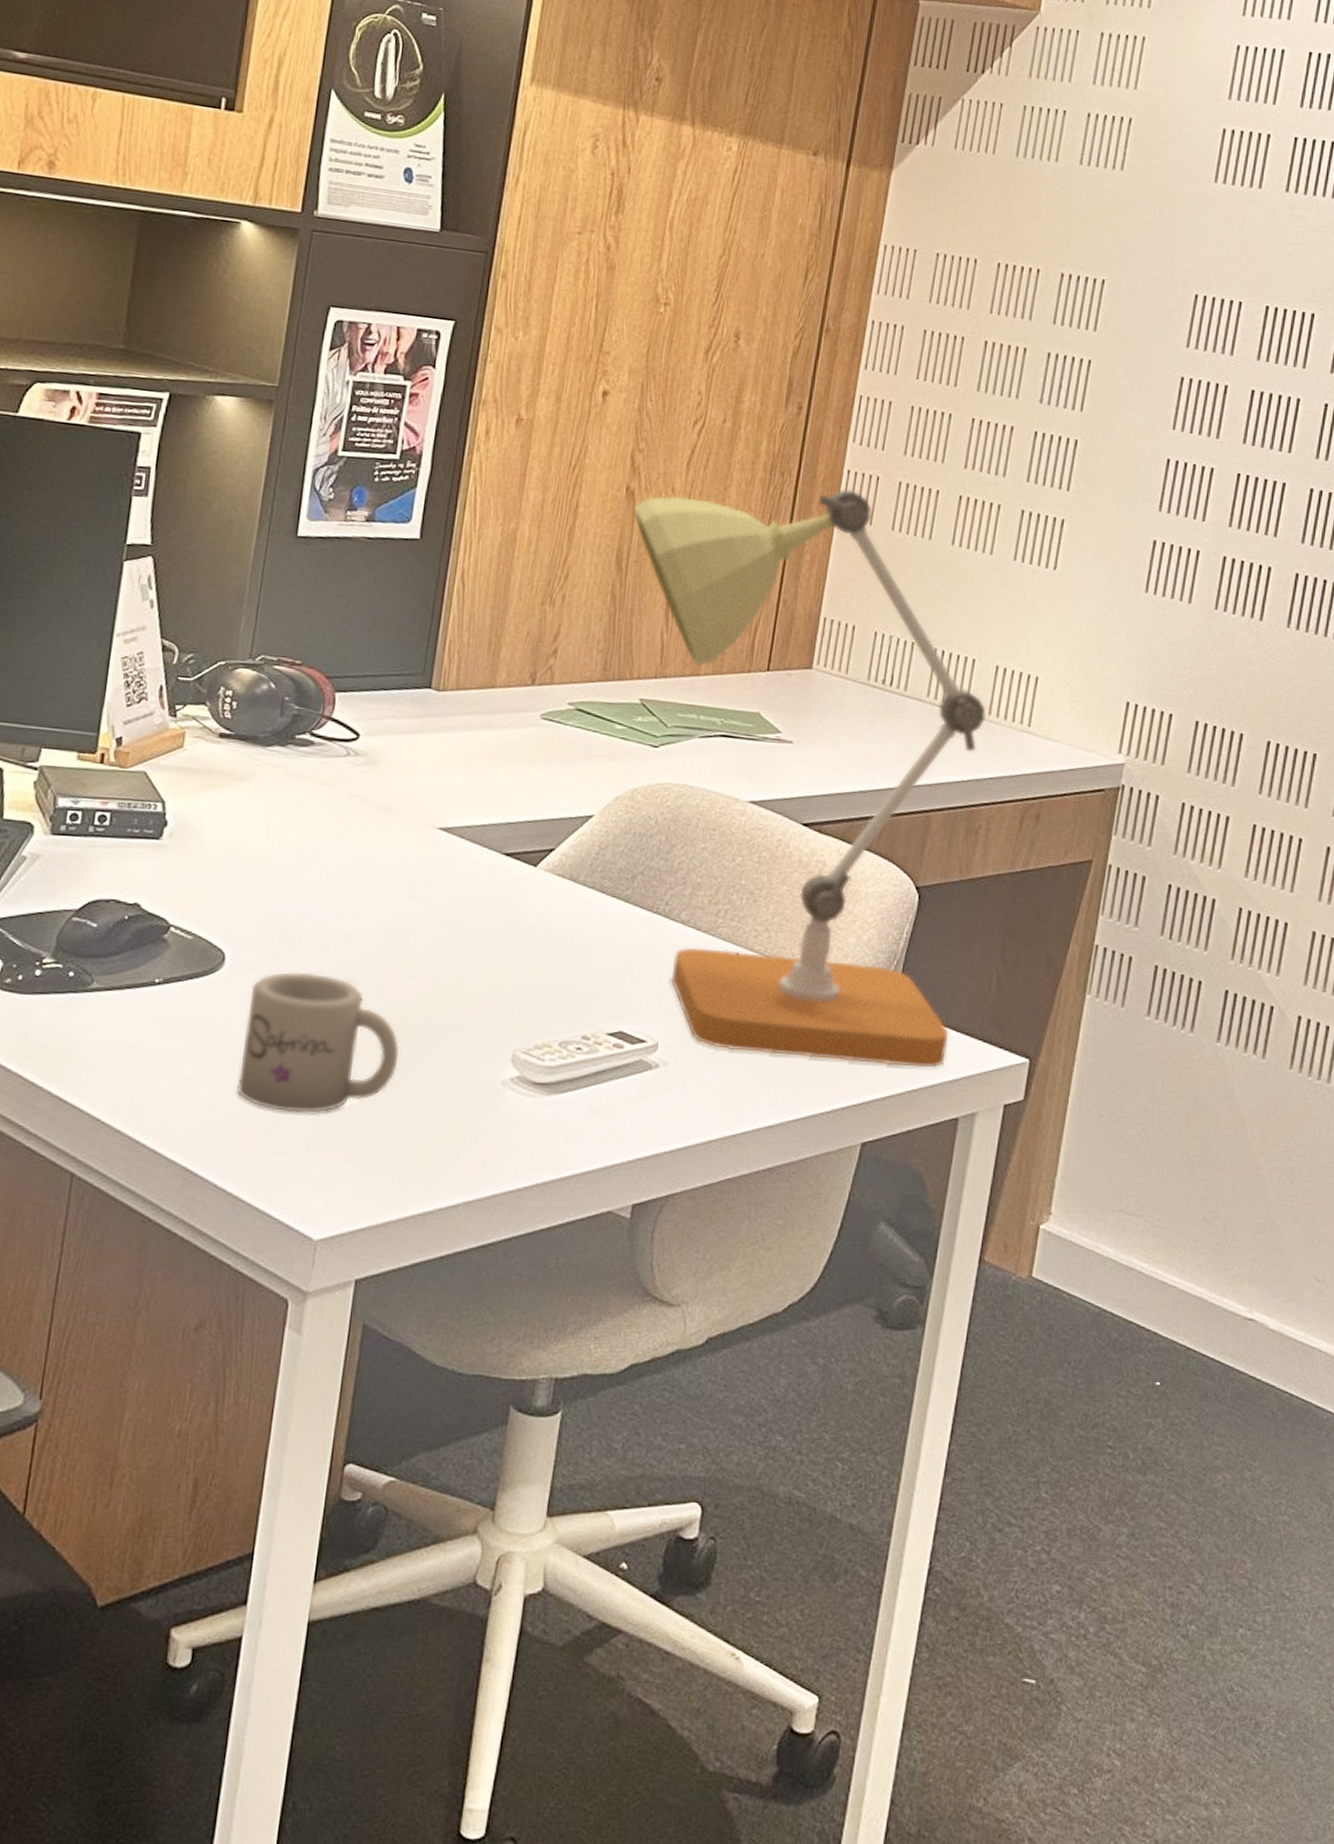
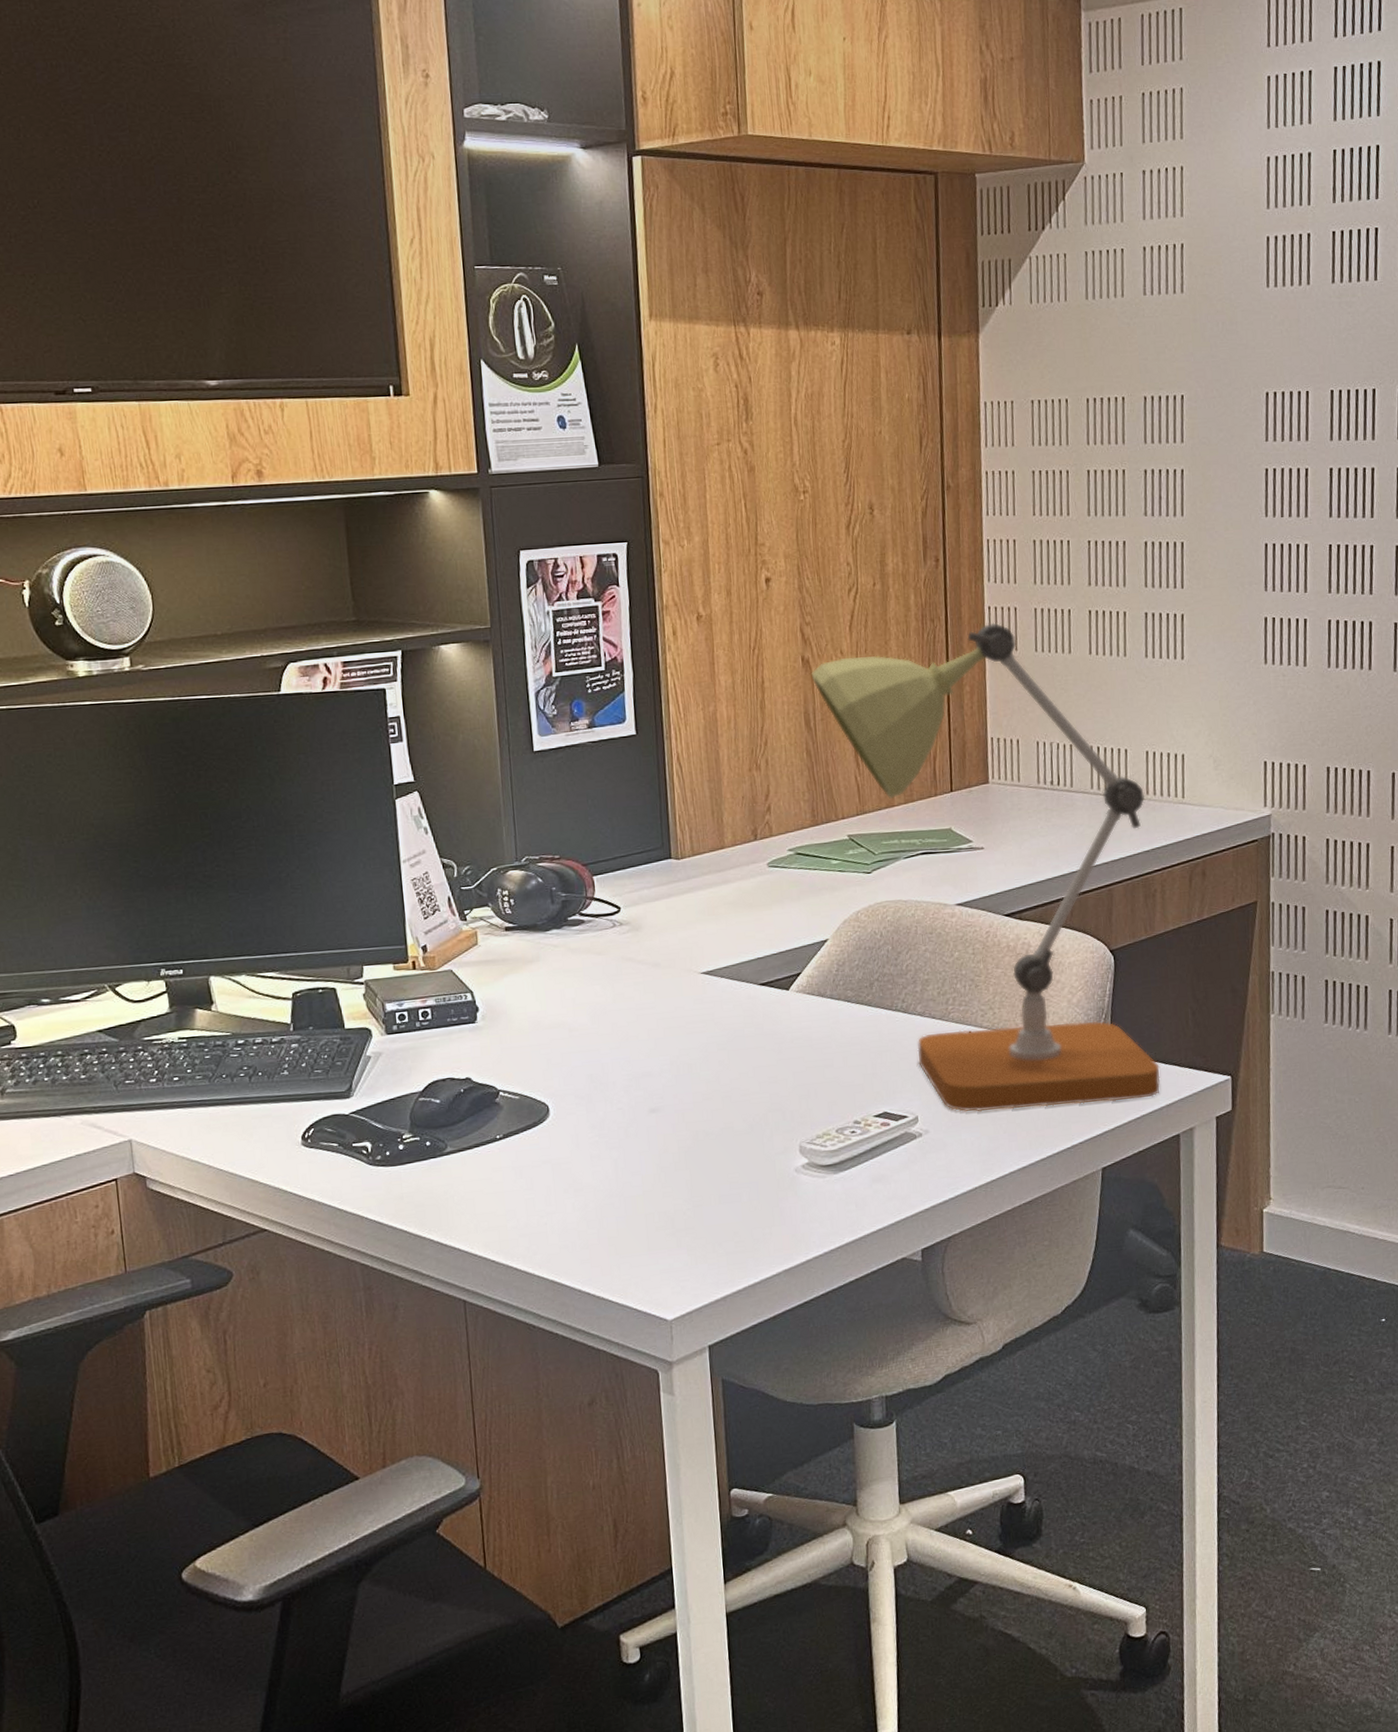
mug: present [237,971,400,1113] -> none [575,1108,708,1223]

